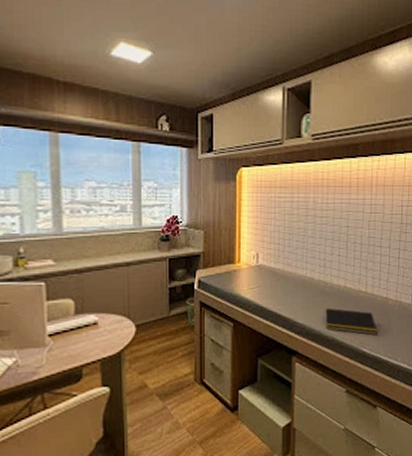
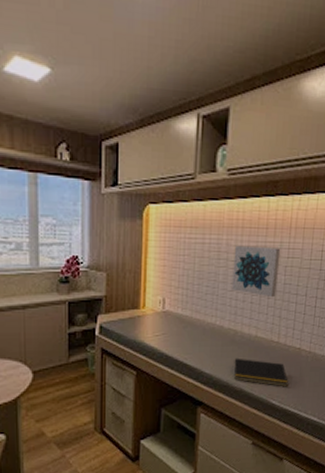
wall art: none [320,203,364,250] -> present [232,245,281,298]

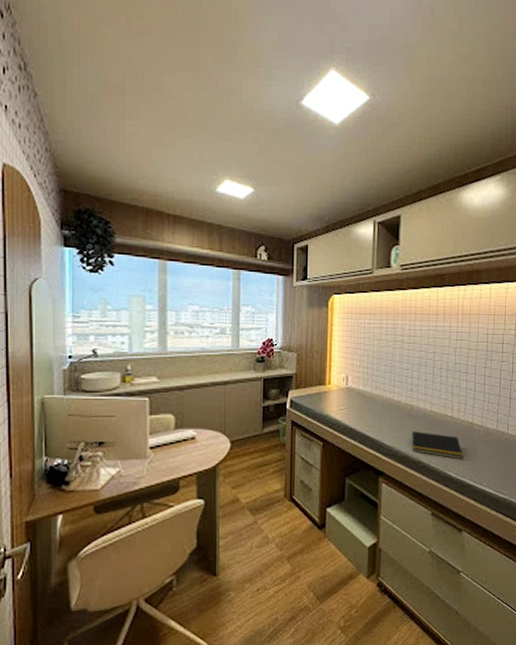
wall art: present [232,245,281,298] -> none [407,329,450,376]

